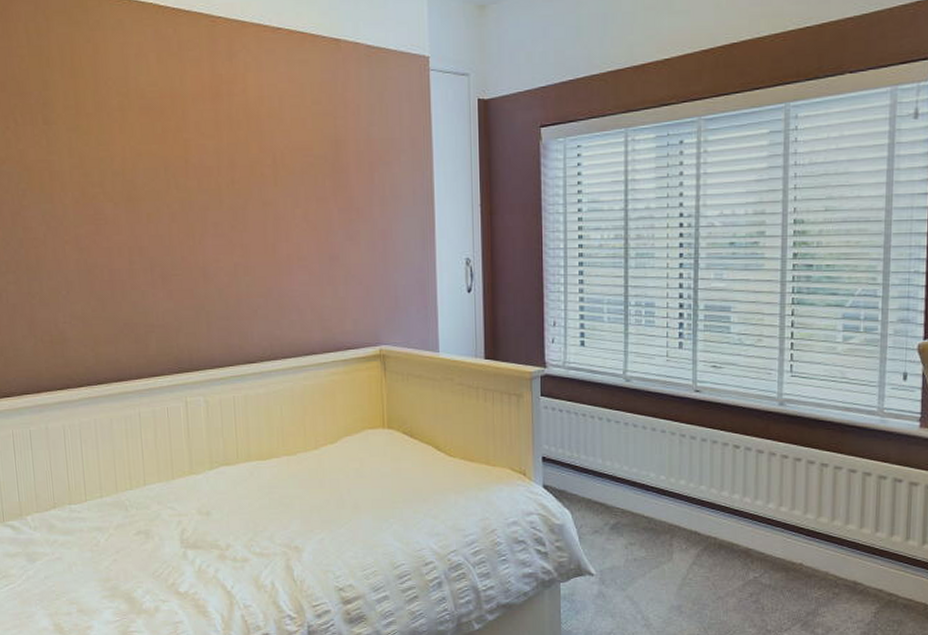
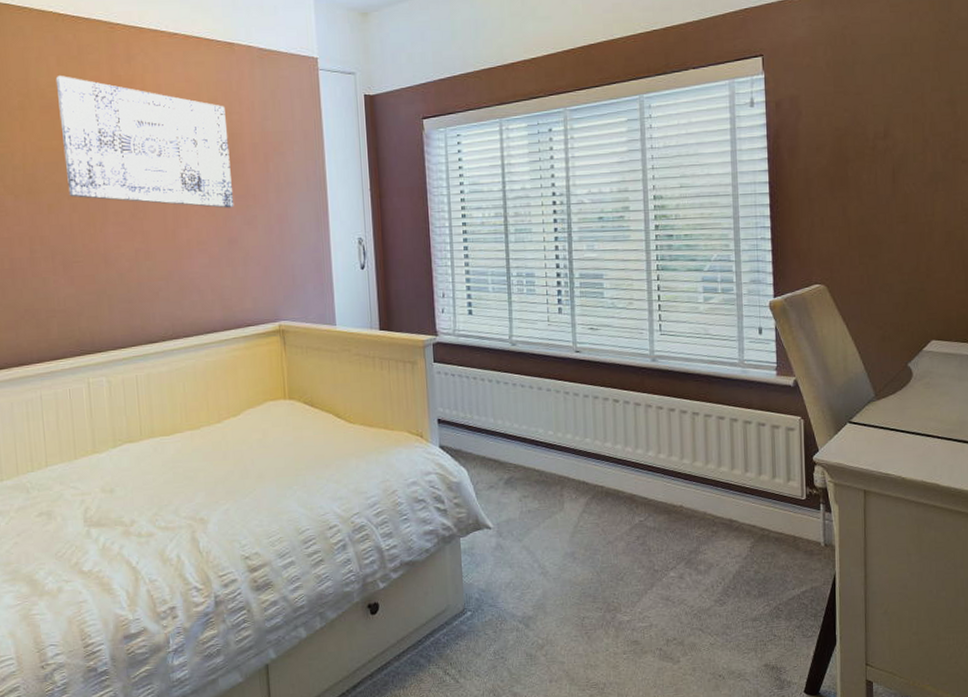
wall art: none [155,74,337,222] -> present [55,76,234,208]

